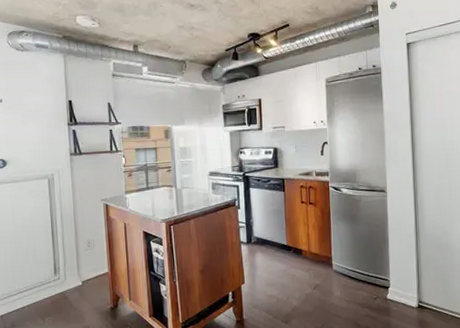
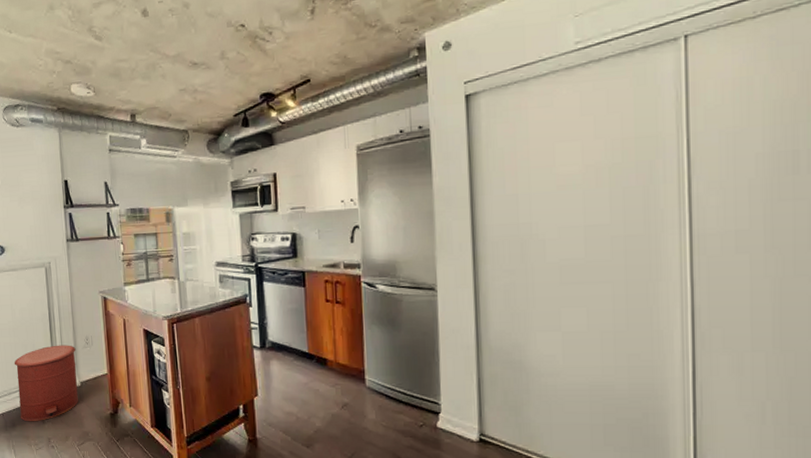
trash can: none [14,248,80,322] -> present [14,345,79,422]

